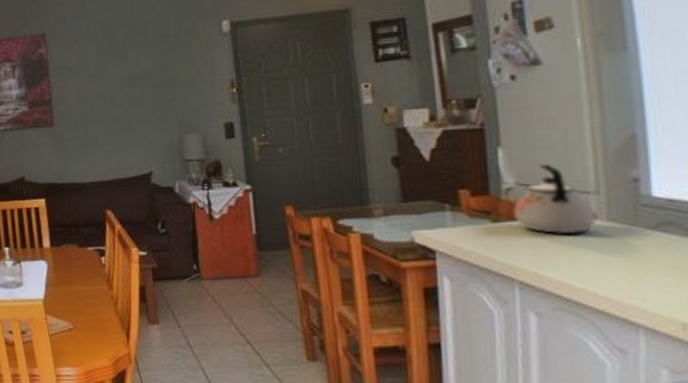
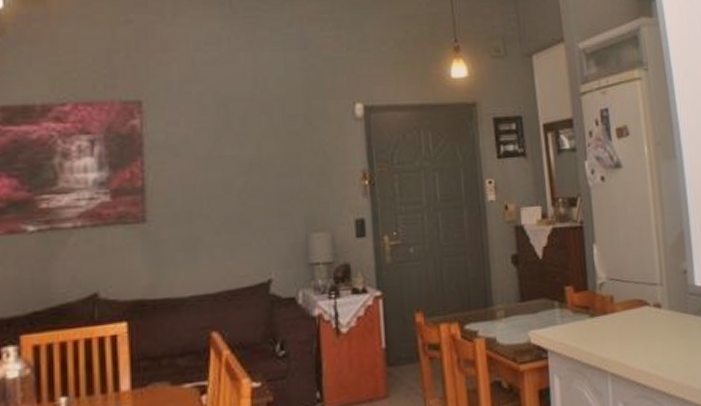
kettle: present [512,164,598,235] -> none [605,259,662,324]

